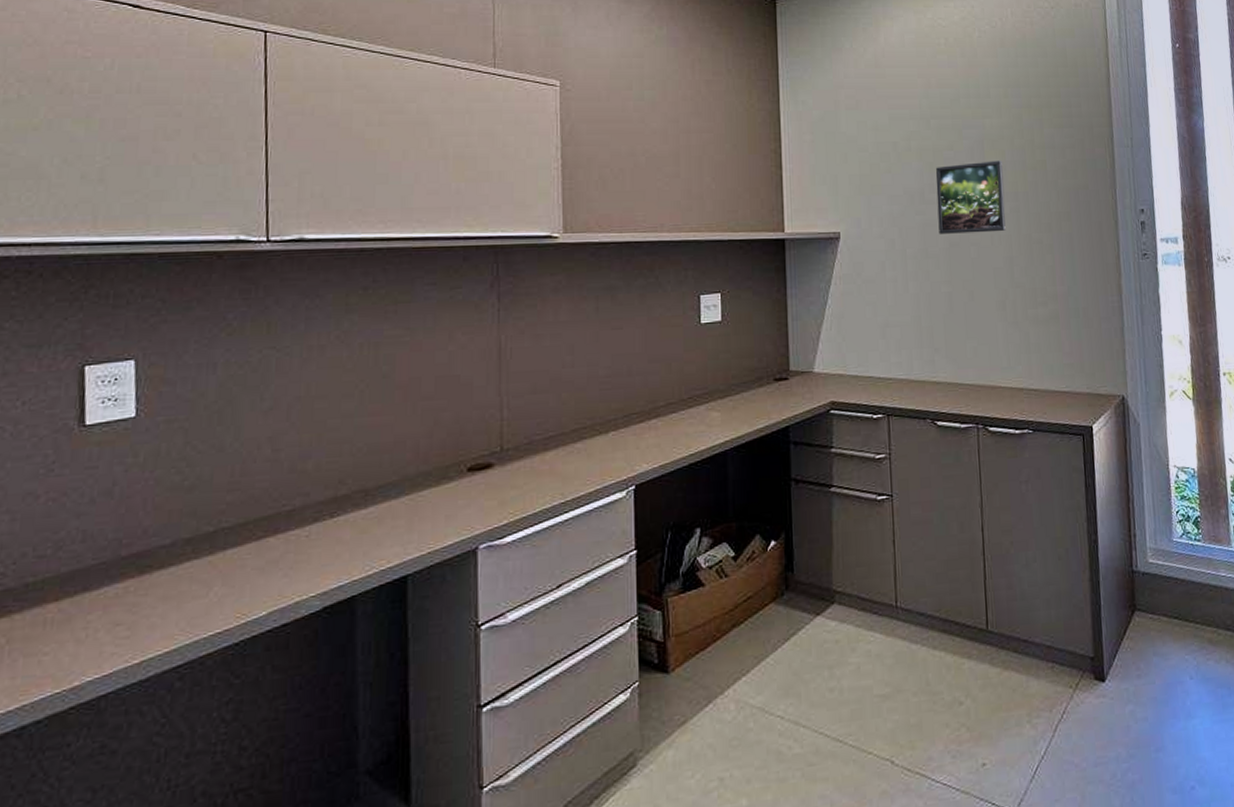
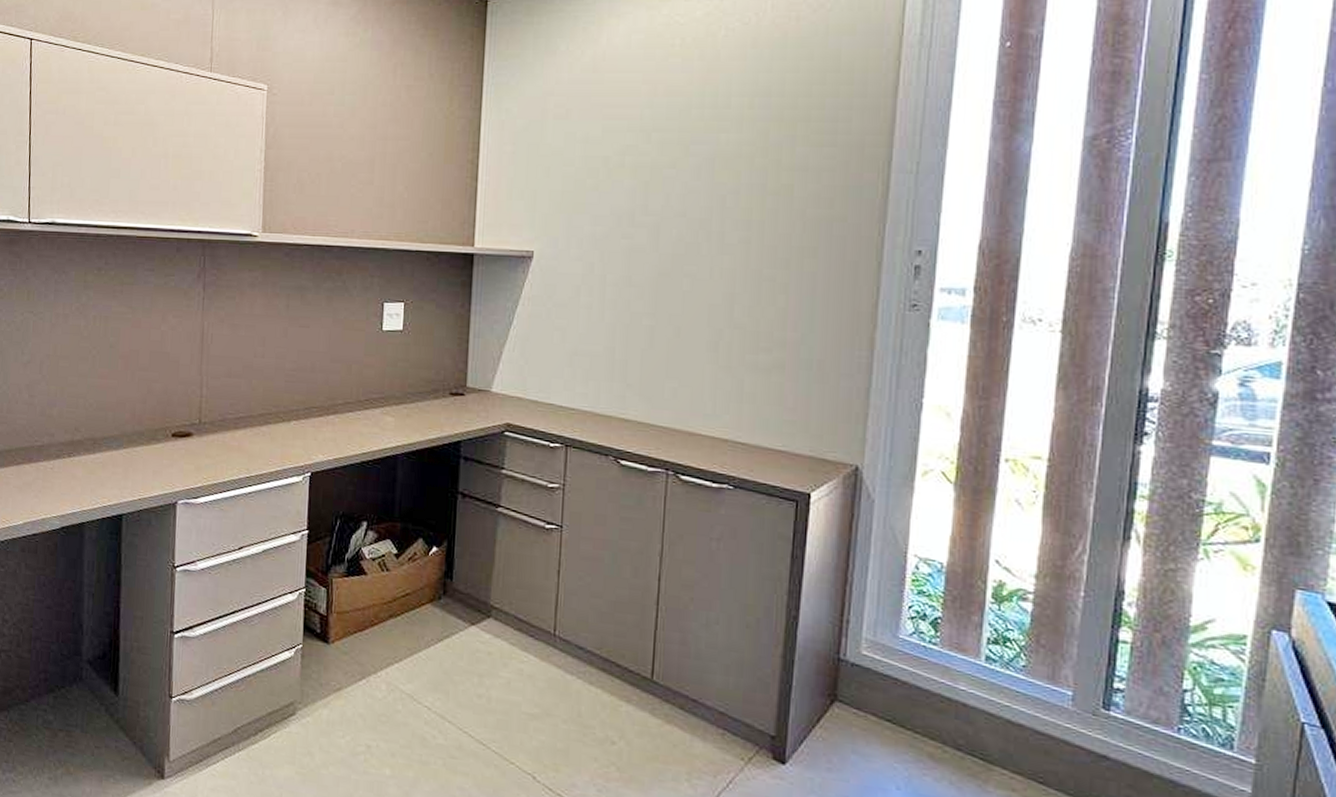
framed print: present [935,160,1006,234] -> none [647,182,736,264]

